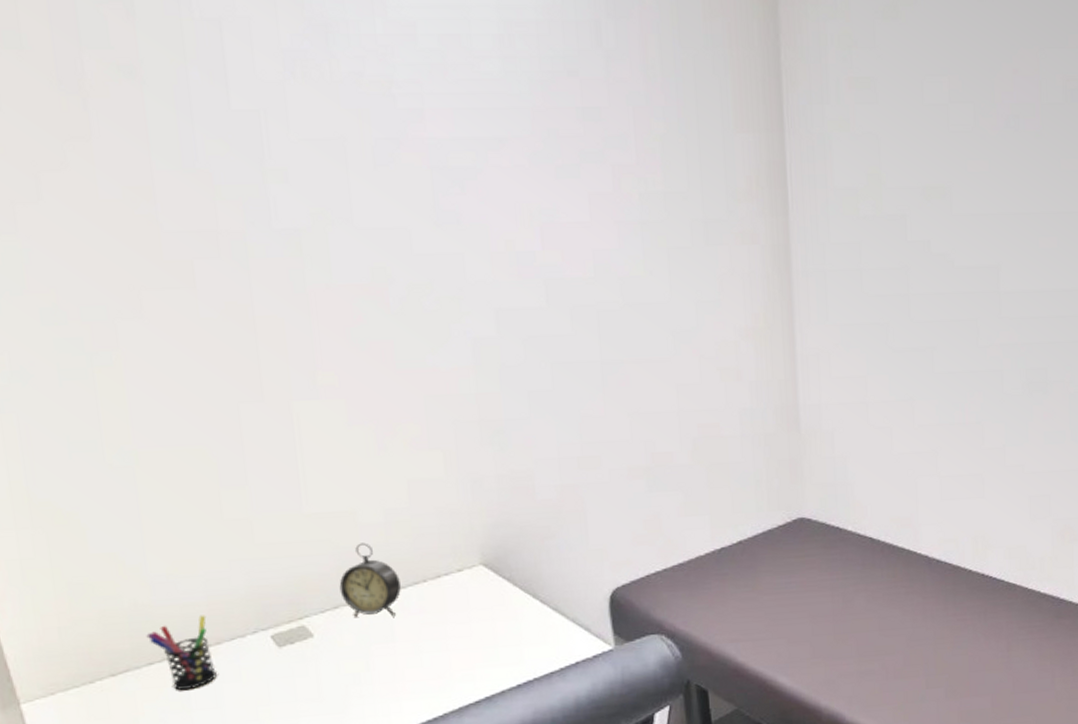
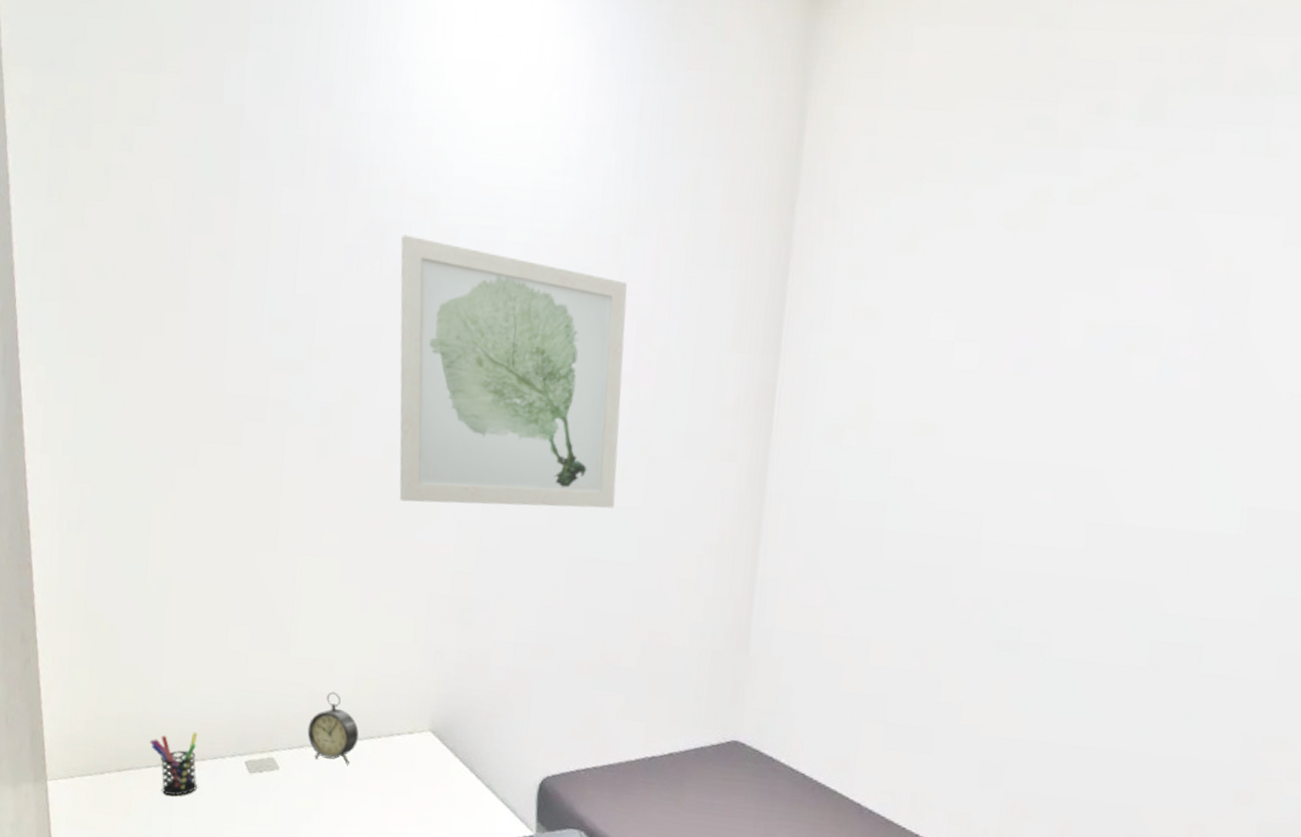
wall art: none [350,34,640,327] -> present [399,235,628,508]

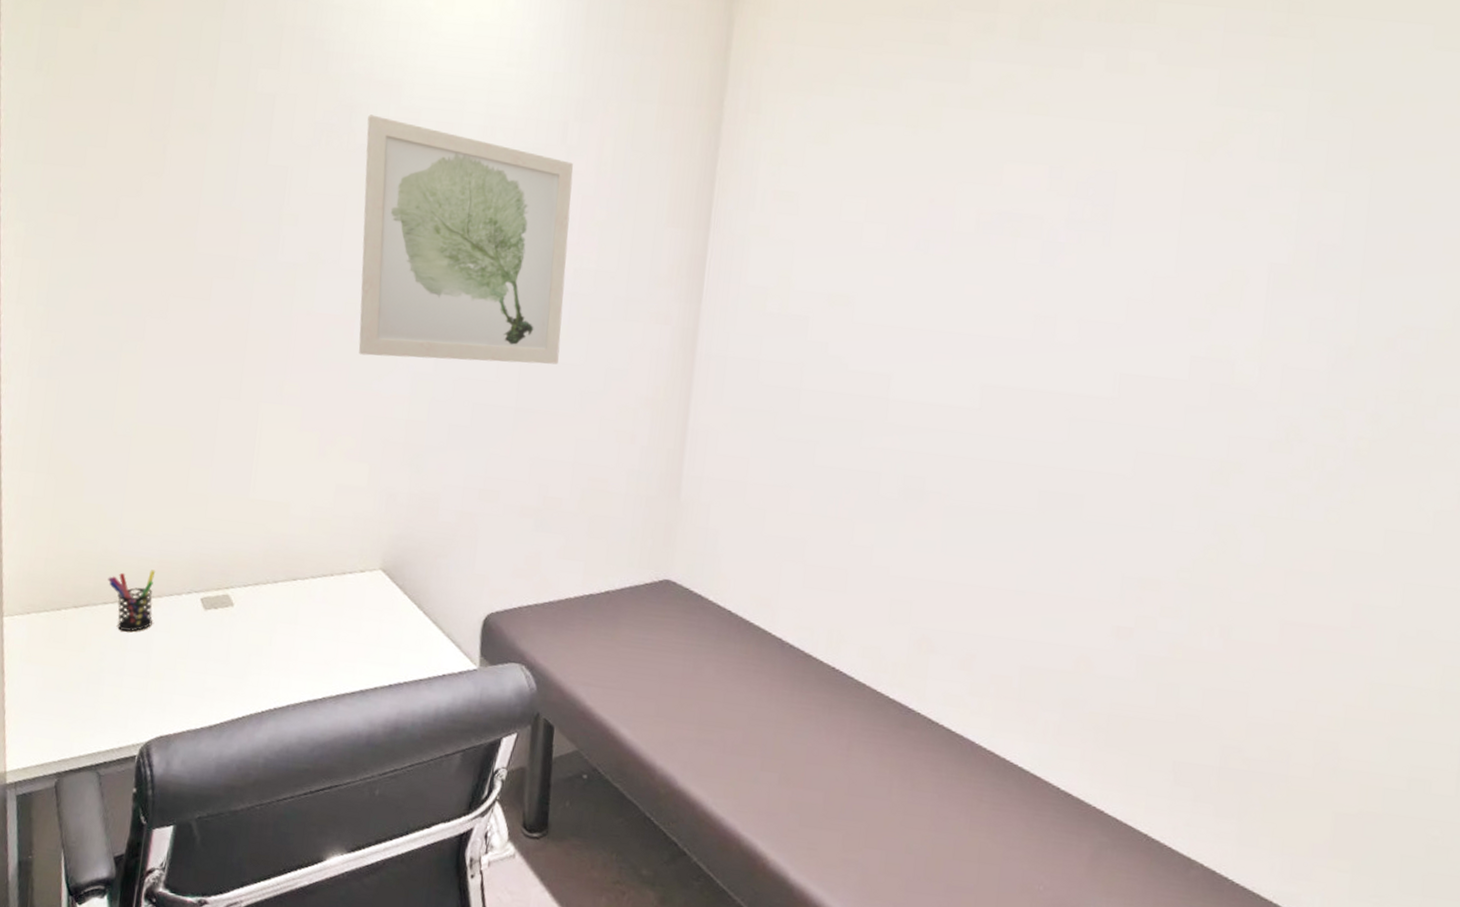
alarm clock: present [307,692,359,765] -> none [262,532,312,602]

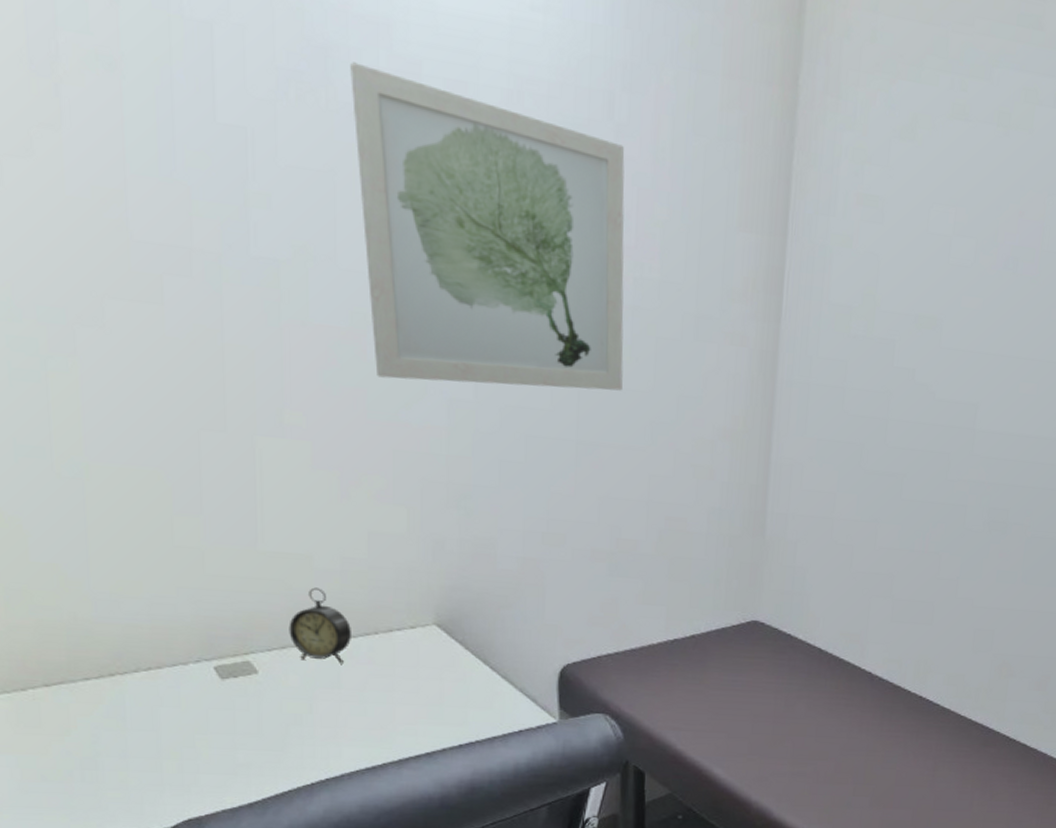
pen holder: present [107,569,156,632] -> none [84,637,155,709]
alarm clock: none [262,532,312,602] -> present [289,587,351,664]

